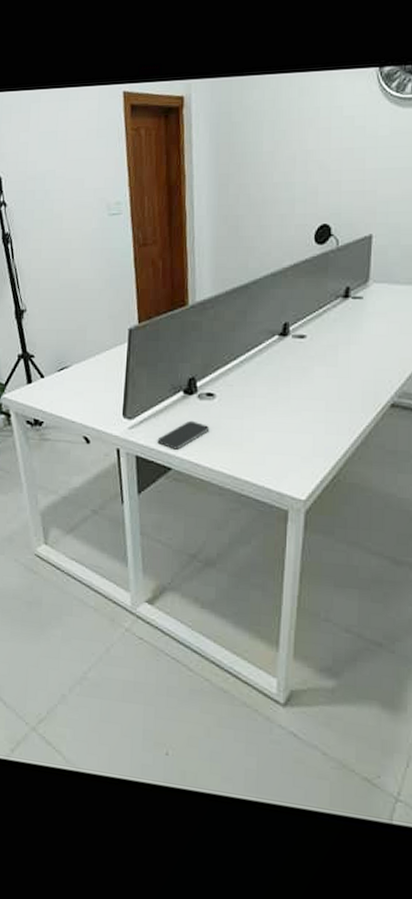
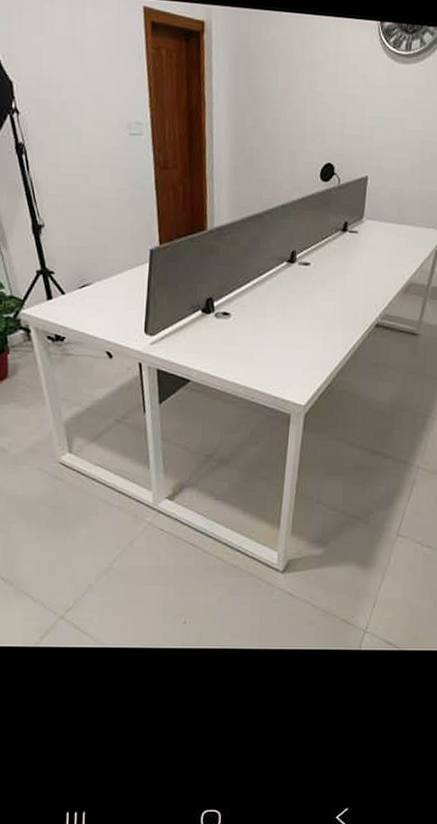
smartphone: present [157,420,210,450] -> none [177,337,225,363]

